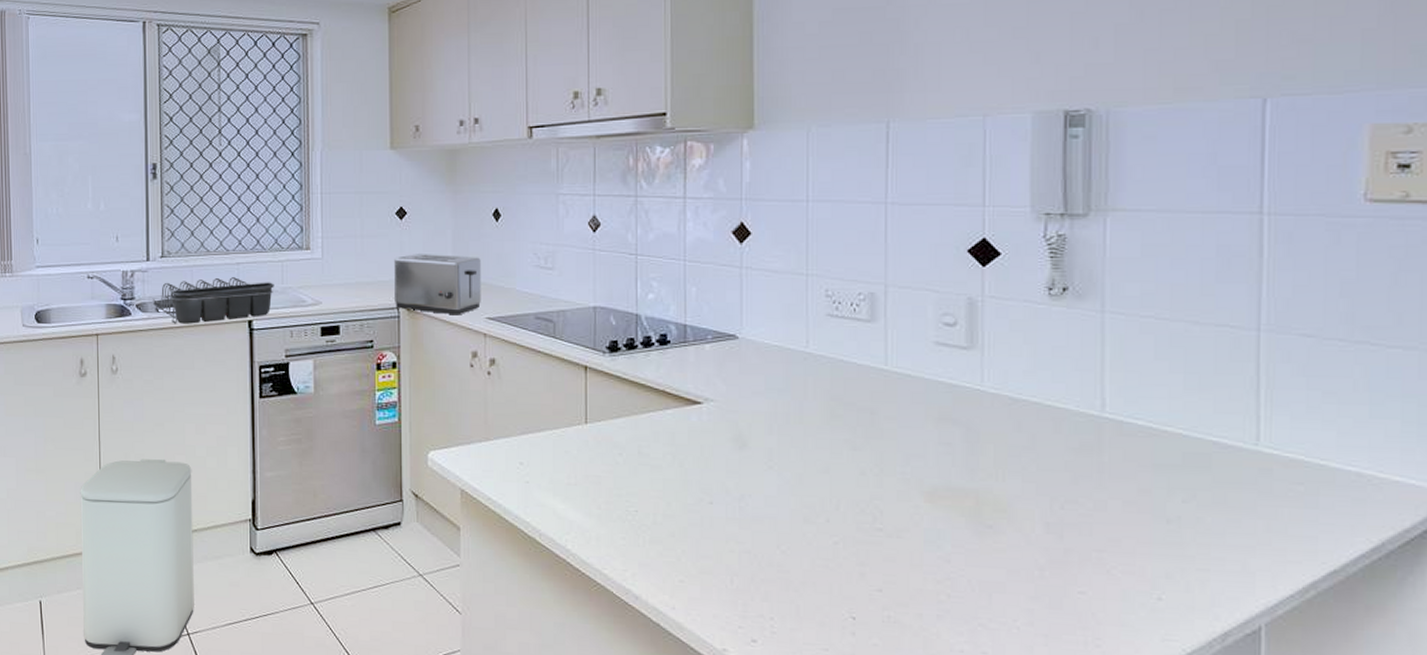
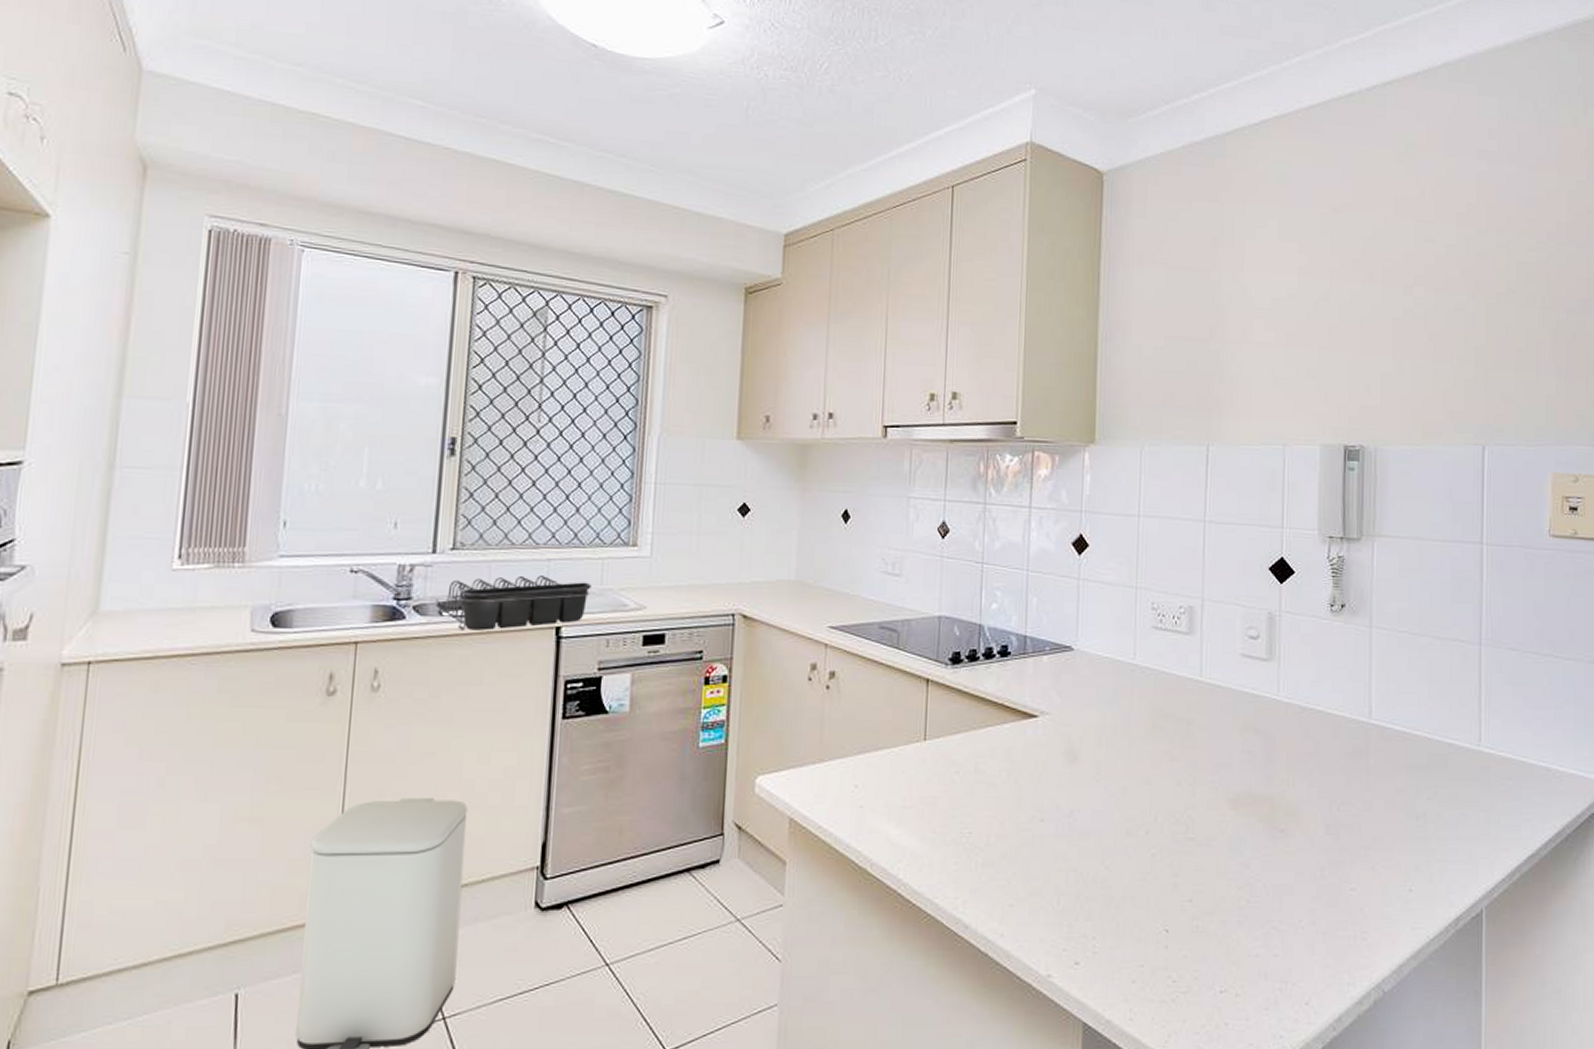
toaster: present [394,254,481,316] -> none [730,555,826,624]

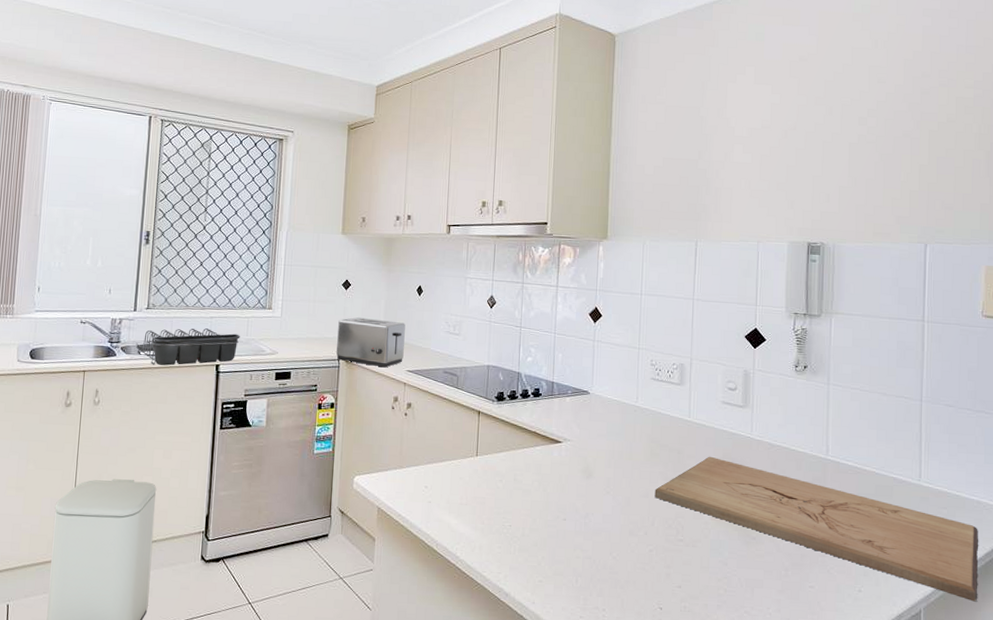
toaster: none [730,555,826,624] -> present [336,317,405,368]
cutting board: none [1157,726,1549,896] -> present [654,456,979,603]

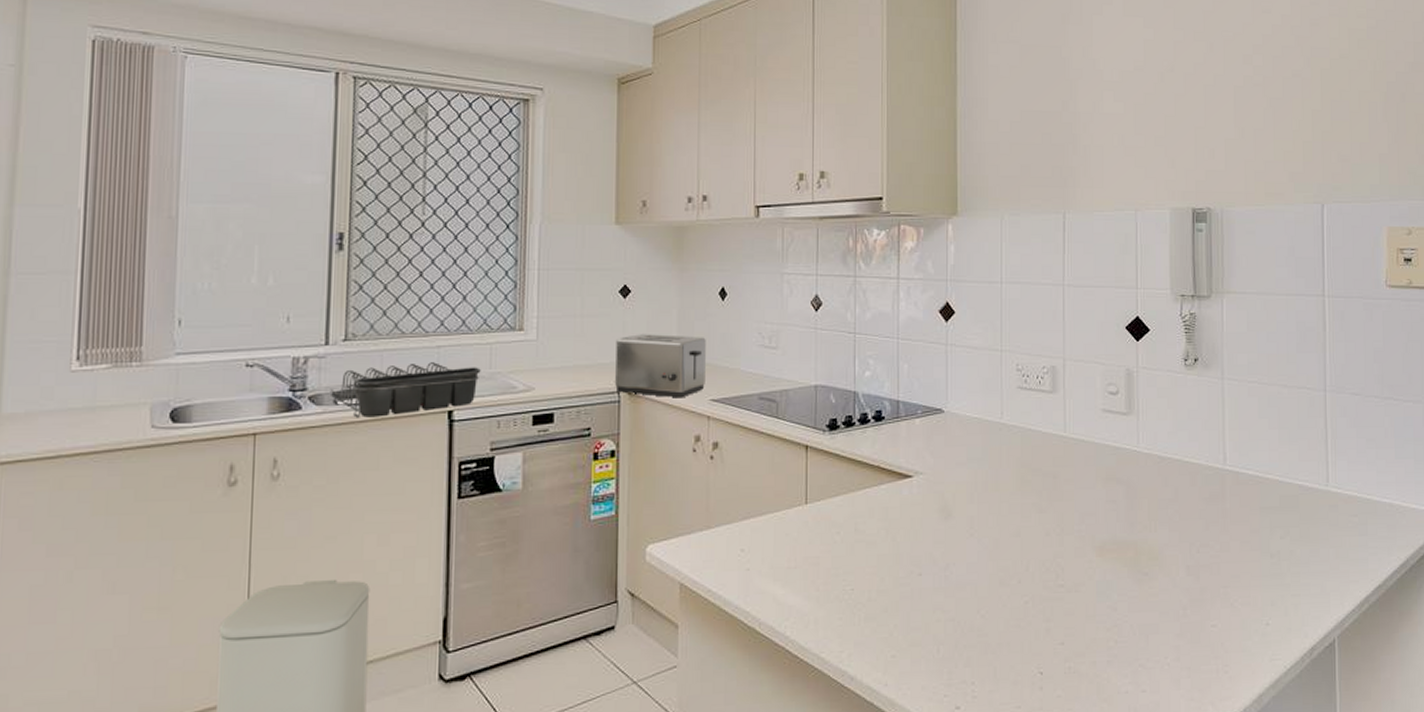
cutting board: present [654,456,979,603] -> none [1028,478,1395,624]

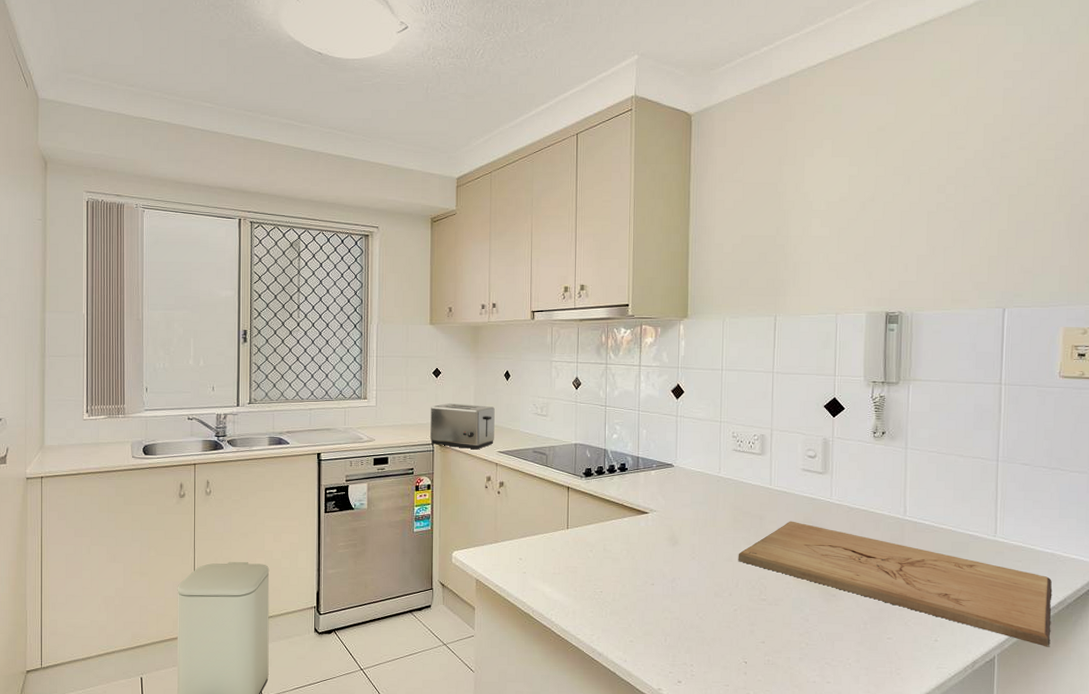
dish rack: present [330,362,481,419] -> none [241,420,338,457]
cutting board: none [1028,478,1395,624] -> present [738,521,1053,648]

